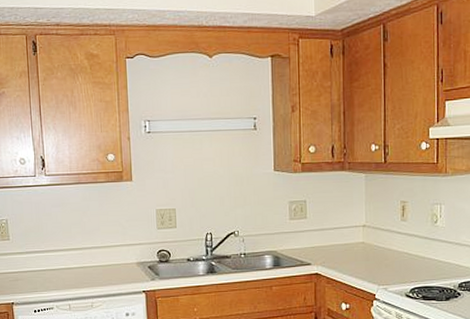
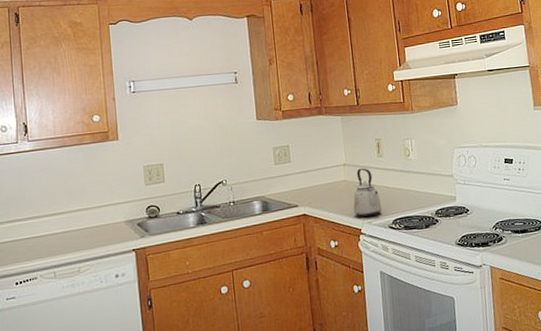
kettle: none [369,231,400,283] -> present [353,168,382,218]

